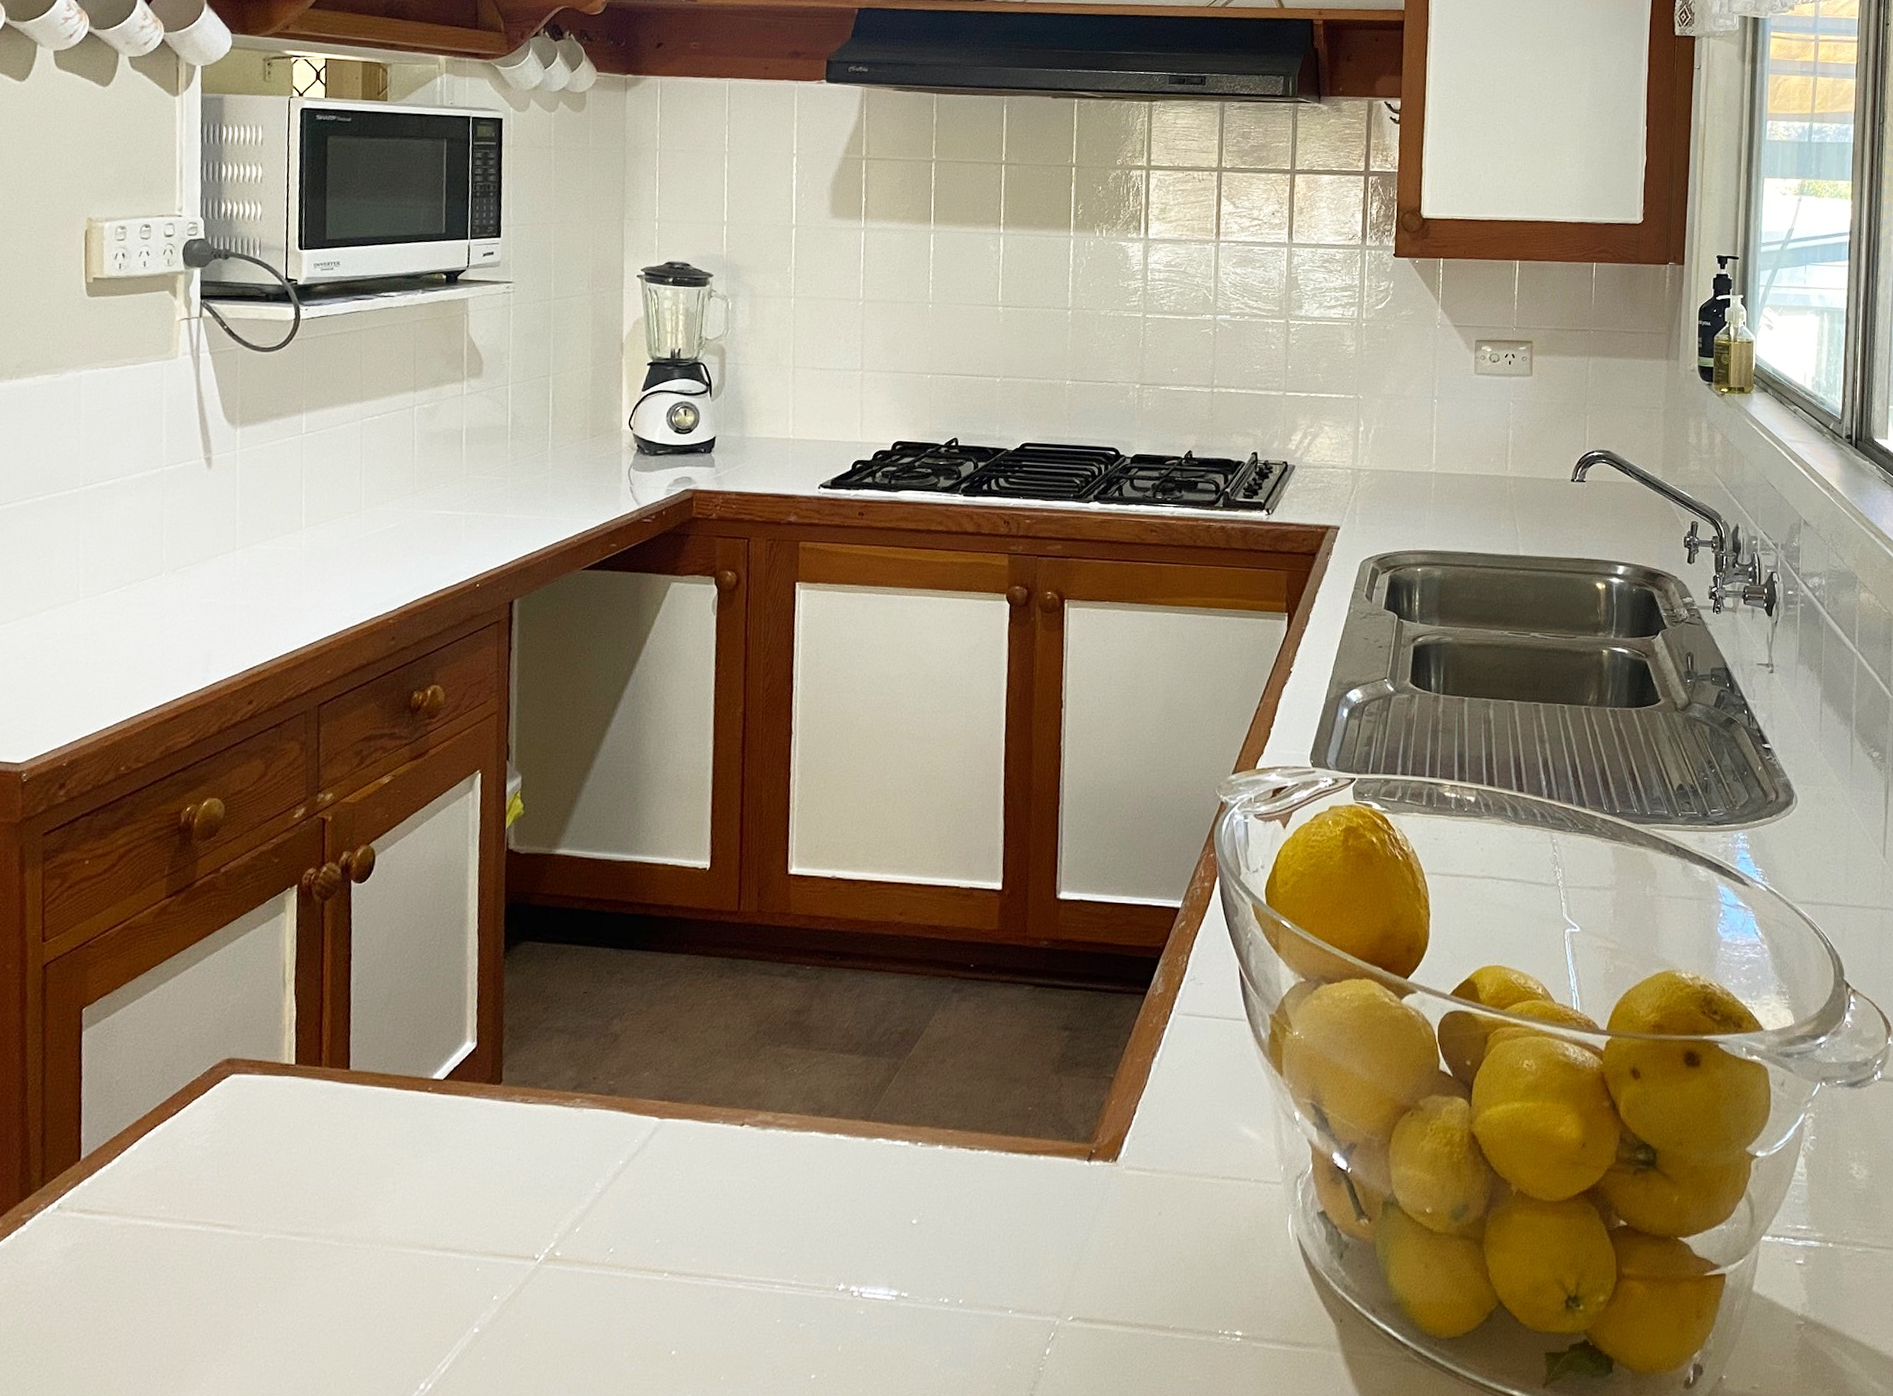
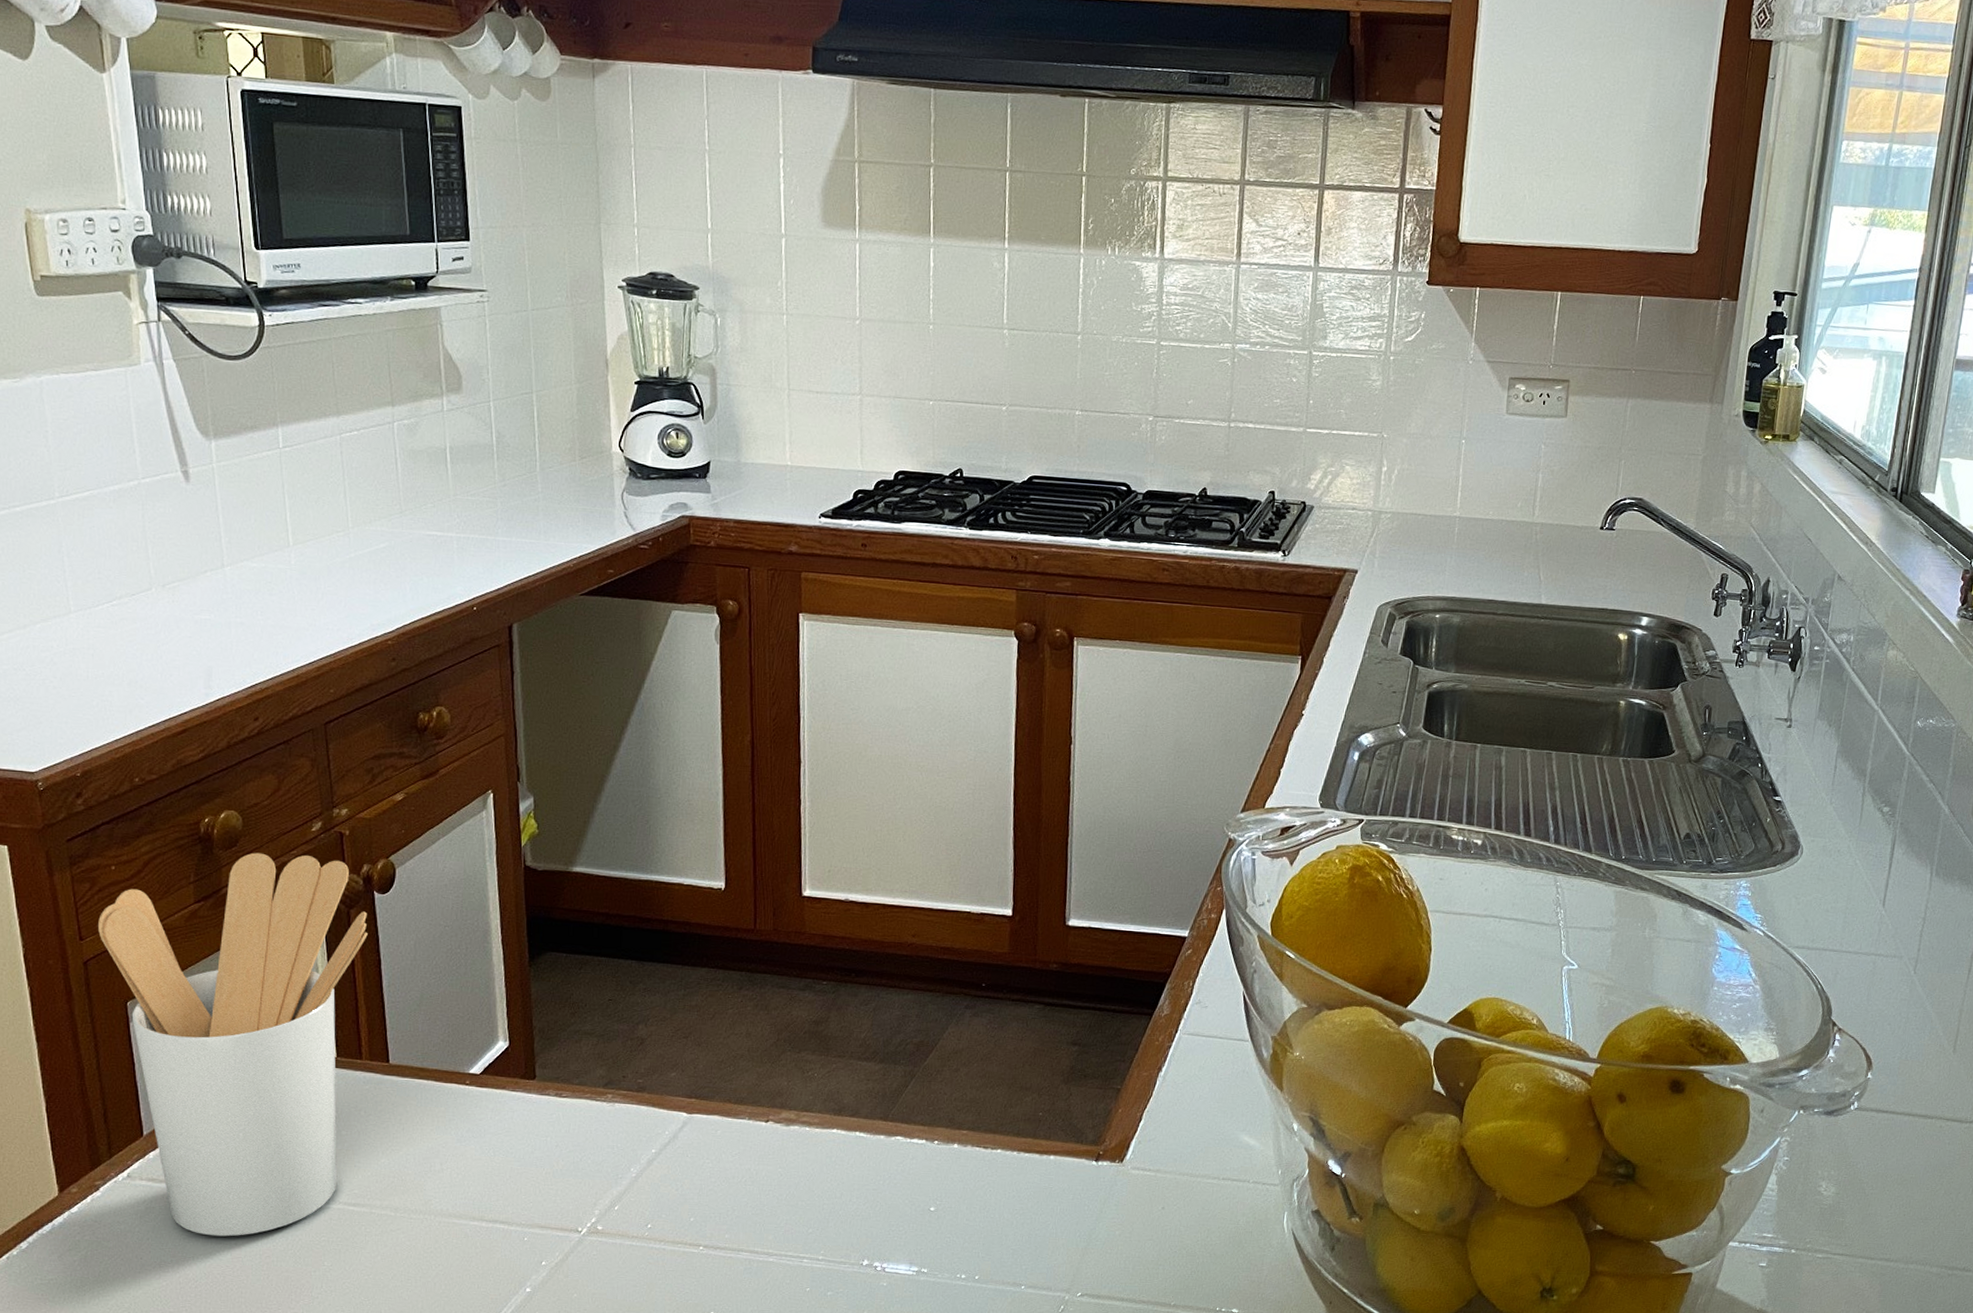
utensil holder: none [62,842,342,1276] -> present [98,852,368,1237]

